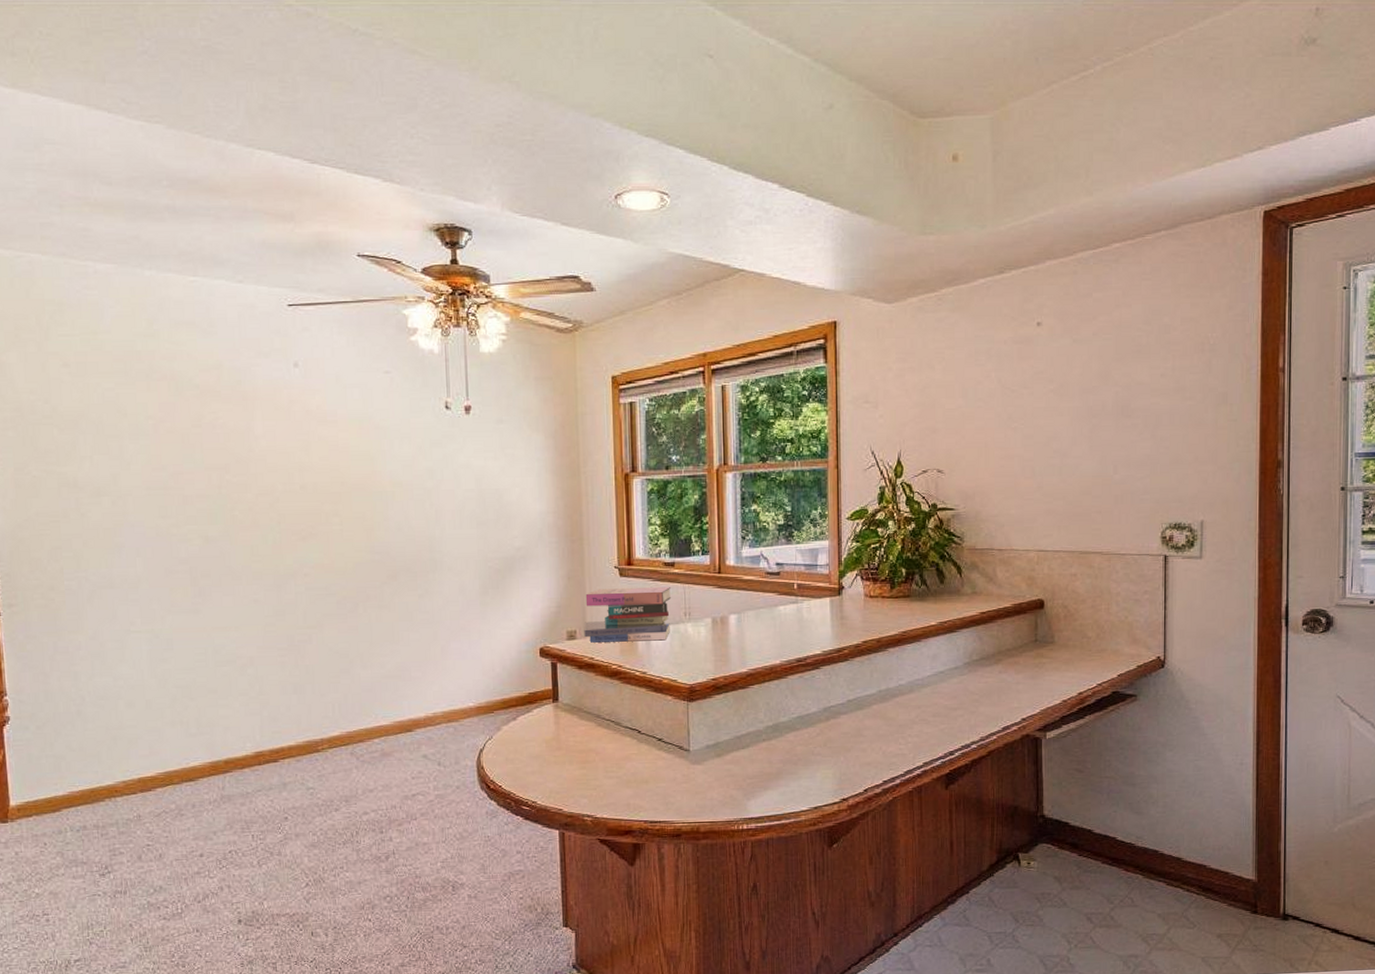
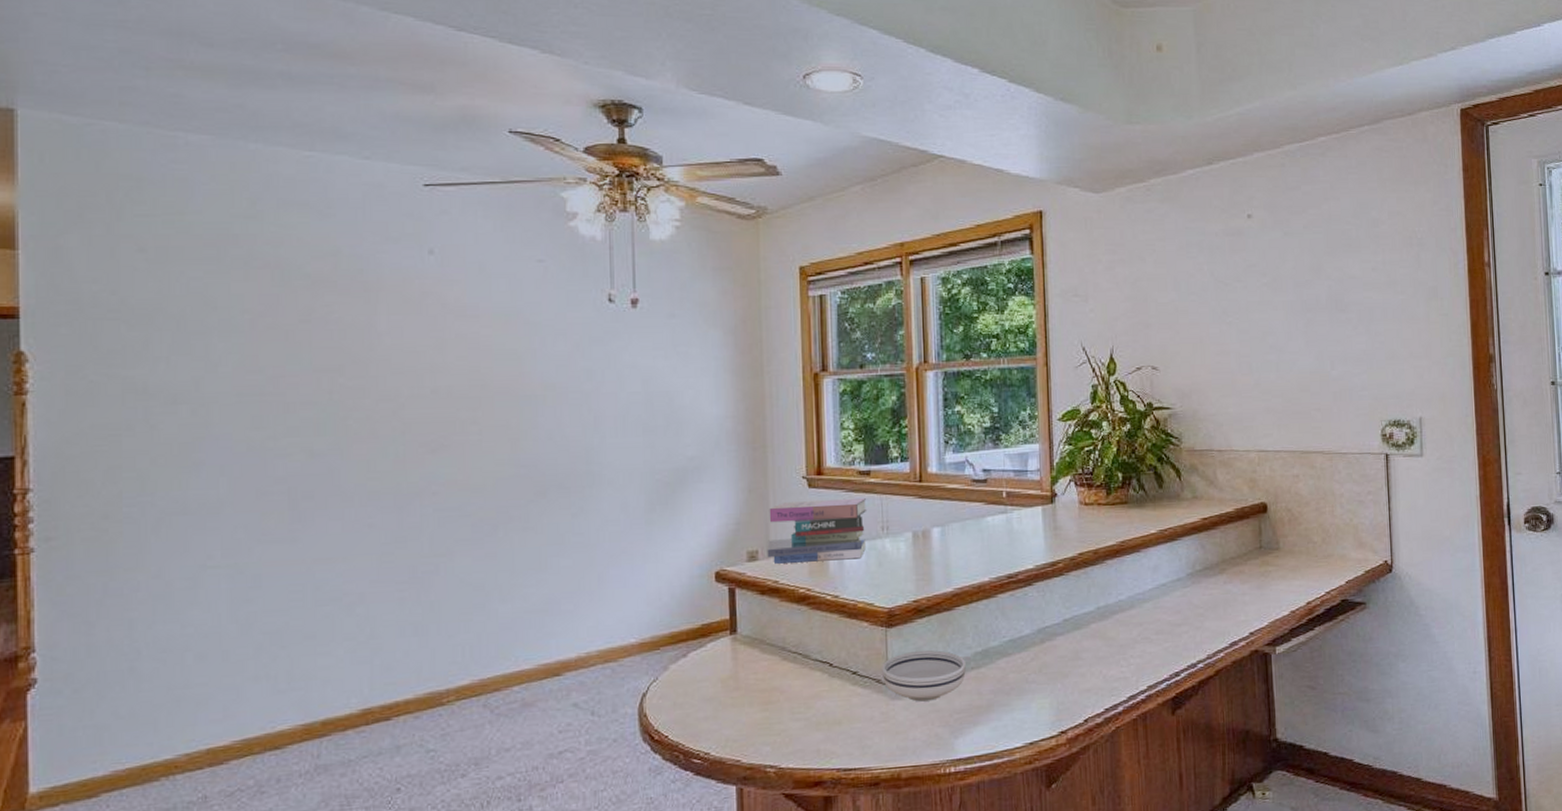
bowl: none [684,722,758,767] -> present [882,650,966,702]

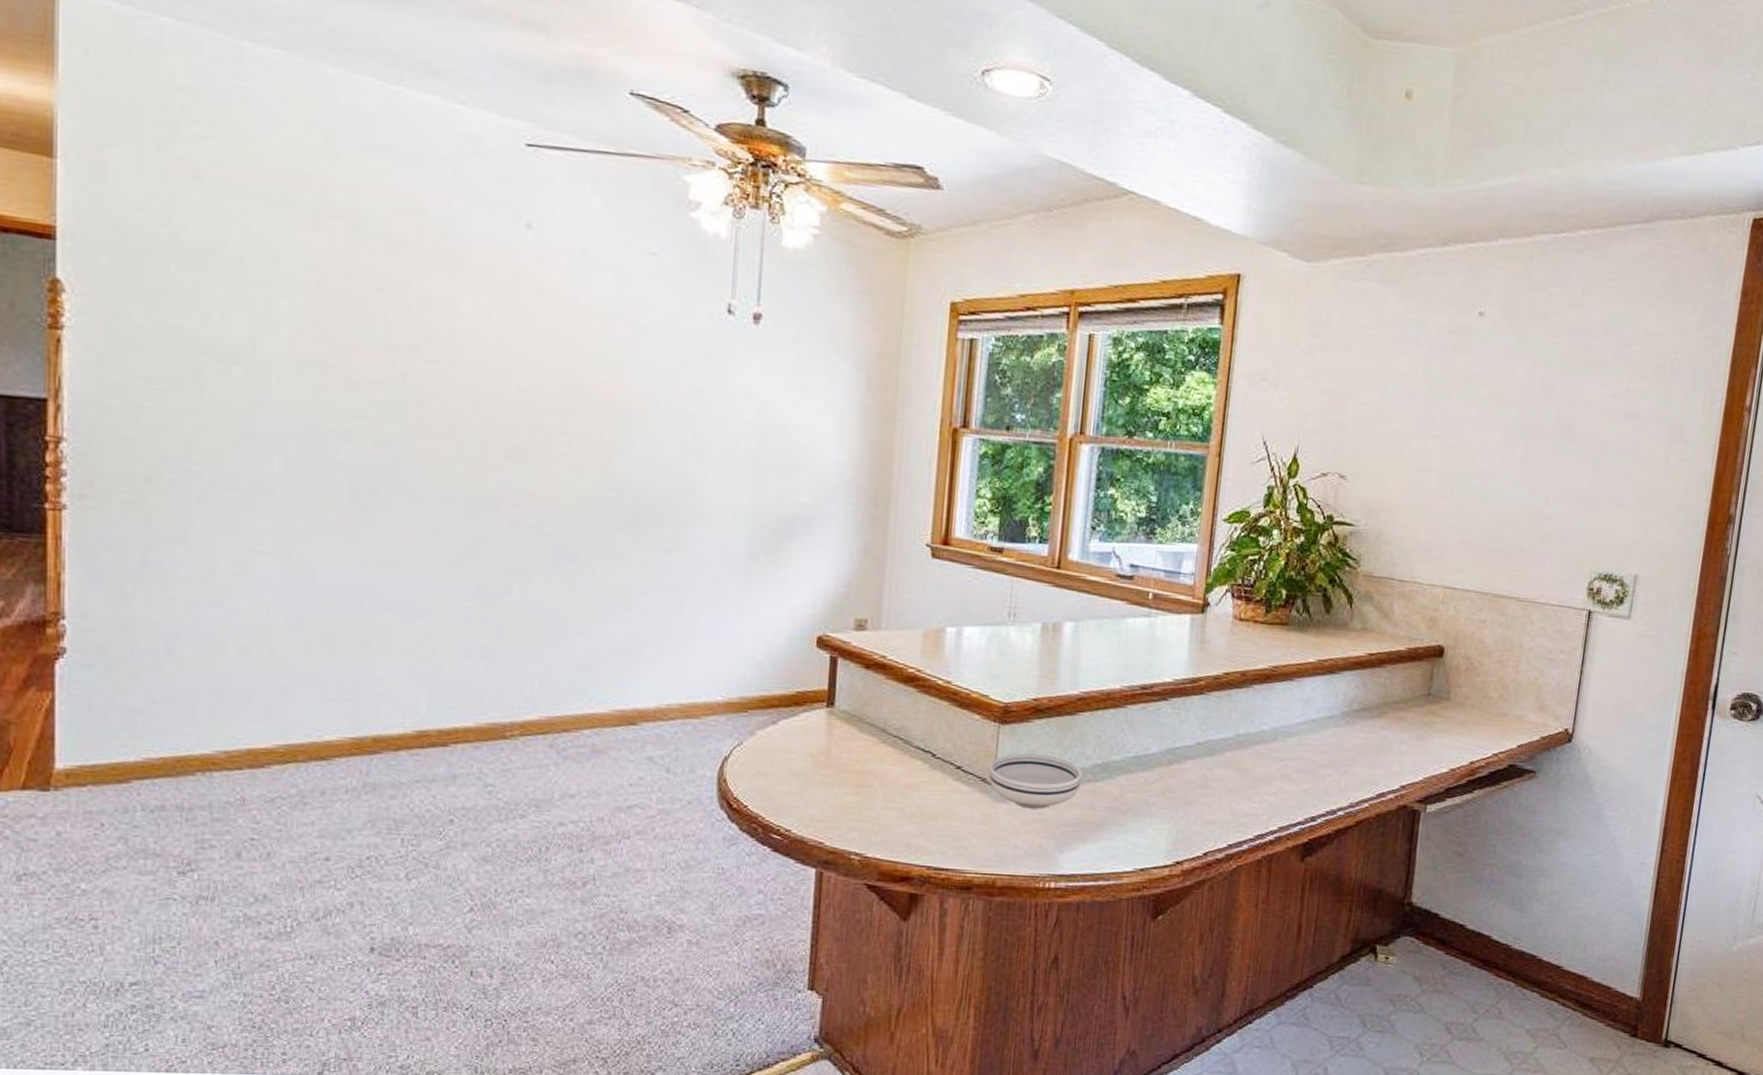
books: present [767,499,867,564] -> none [877,570,995,645]

